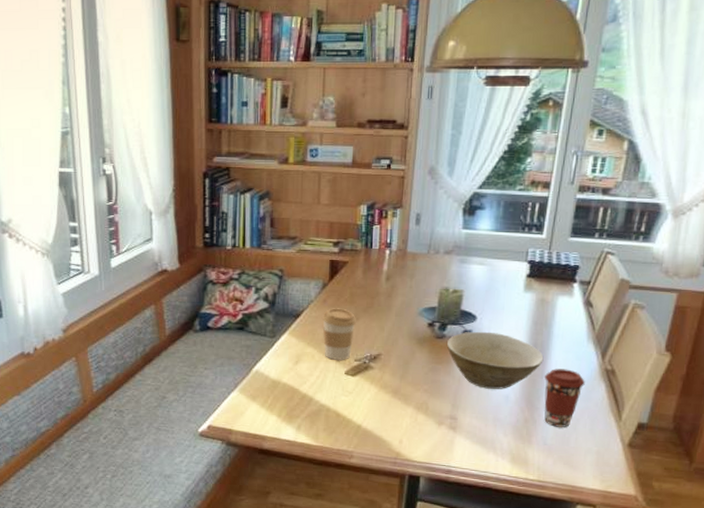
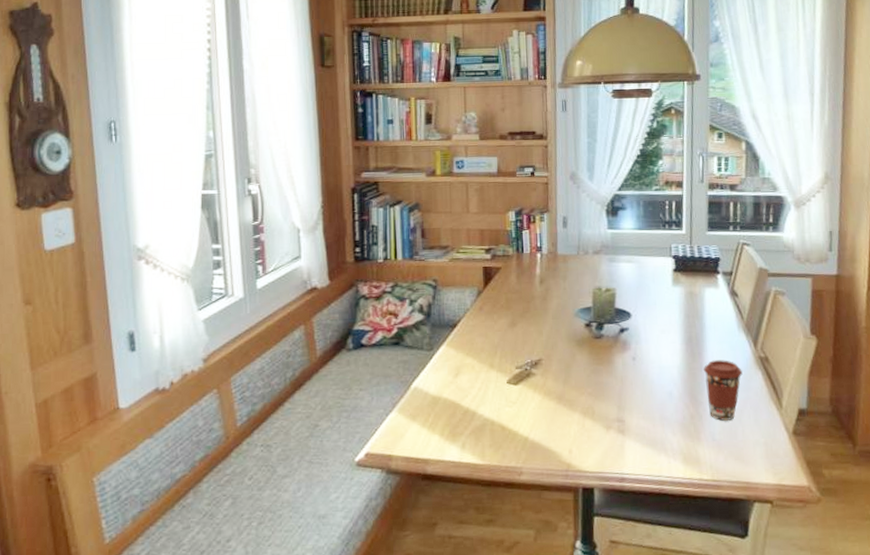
coffee cup: present [323,308,356,360] -> none [480,315,514,369]
bowl: present [447,331,544,389] -> none [606,328,700,387]

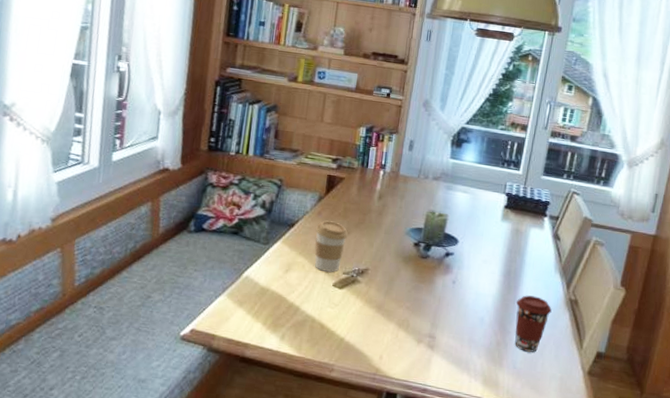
coffee cup: none [480,315,514,369] -> present [314,220,348,272]

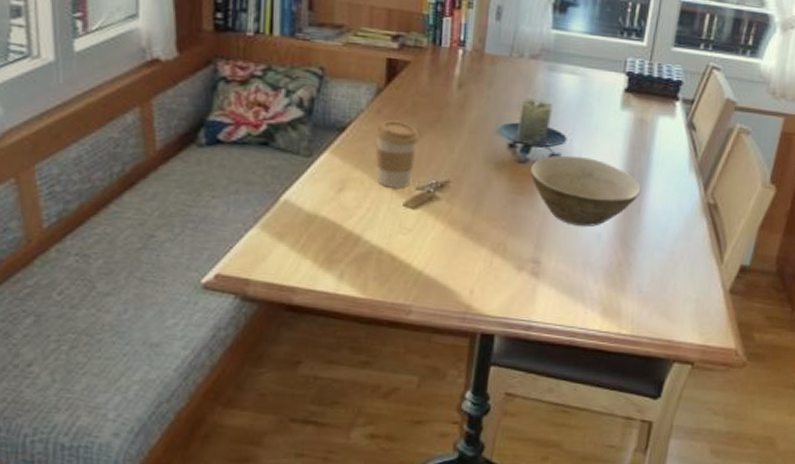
bowl: none [430,254,516,312] -> present [531,155,641,227]
coffee cup: present [515,295,552,352] -> none [640,202,686,272]

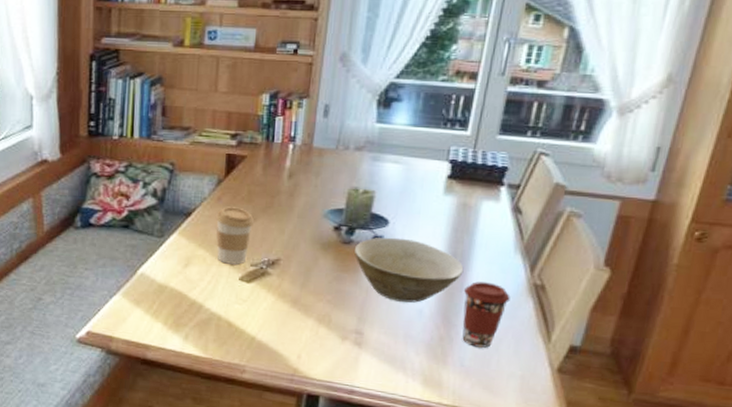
coffee cup: none [640,202,686,272] -> present [462,281,510,348]

